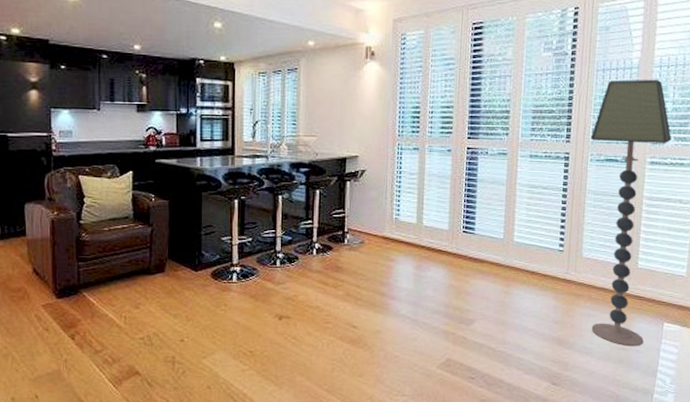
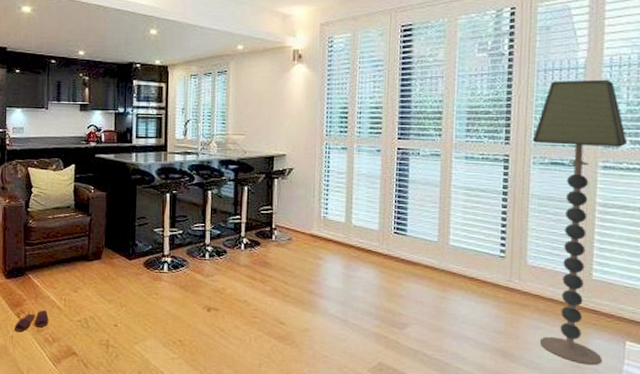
slippers: none [69,330,107,355] -> present [15,310,49,333]

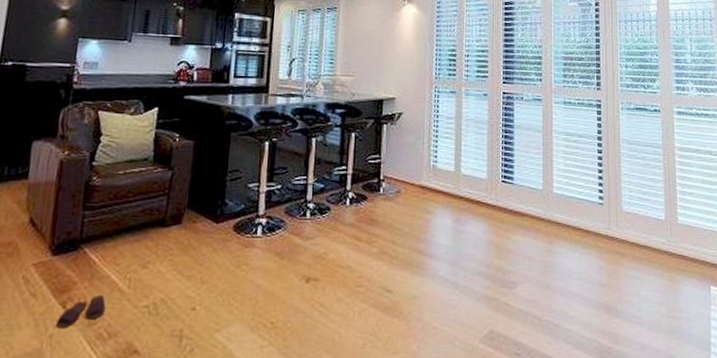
floor lamp: present [533,79,627,366] -> none [620,31,694,315]

